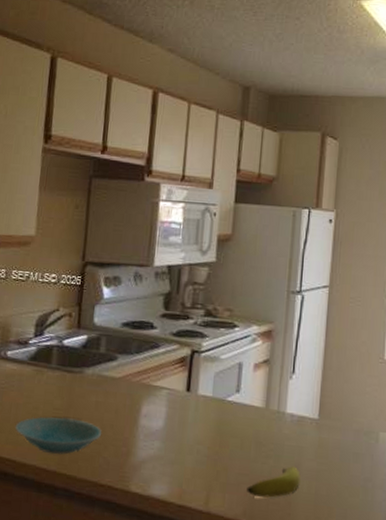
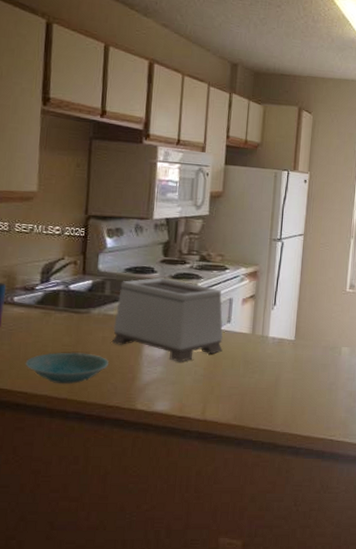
toaster: none [105,334,231,438] -> present [111,277,223,362]
banana: present [246,466,301,498] -> none [237,378,280,404]

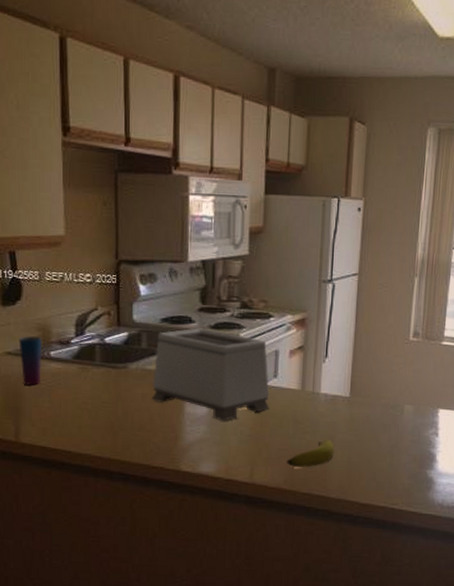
bowl: present [25,352,108,385] -> none [66,410,150,444]
banana: none [237,378,280,404] -> present [287,439,335,467]

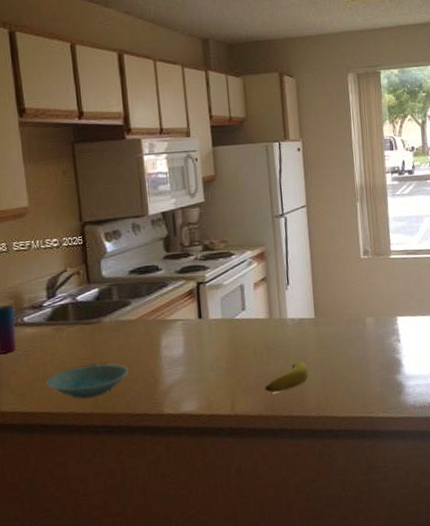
bowl: none [66,410,150,444] -> present [45,363,128,400]
toaster: present [151,328,270,421] -> none [127,274,242,359]

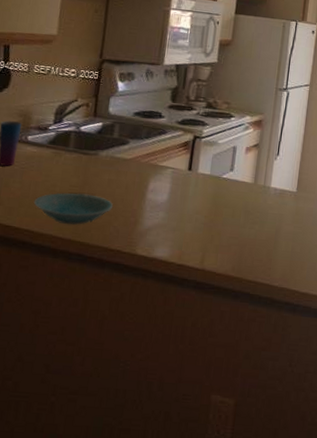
banana: present [265,361,308,393] -> none [236,230,280,256]

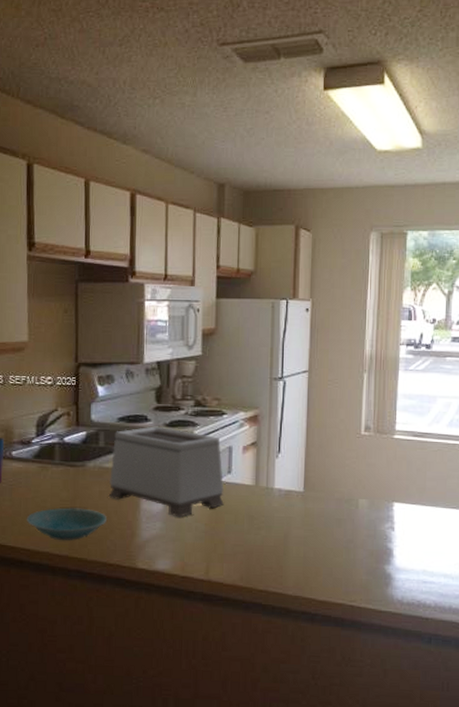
toaster: none [116,122,227,209] -> present [108,426,224,518]

